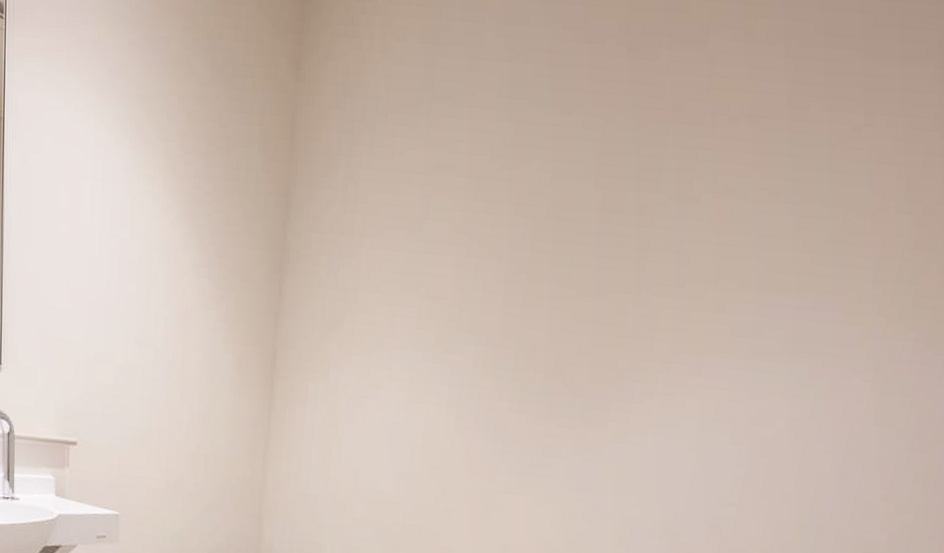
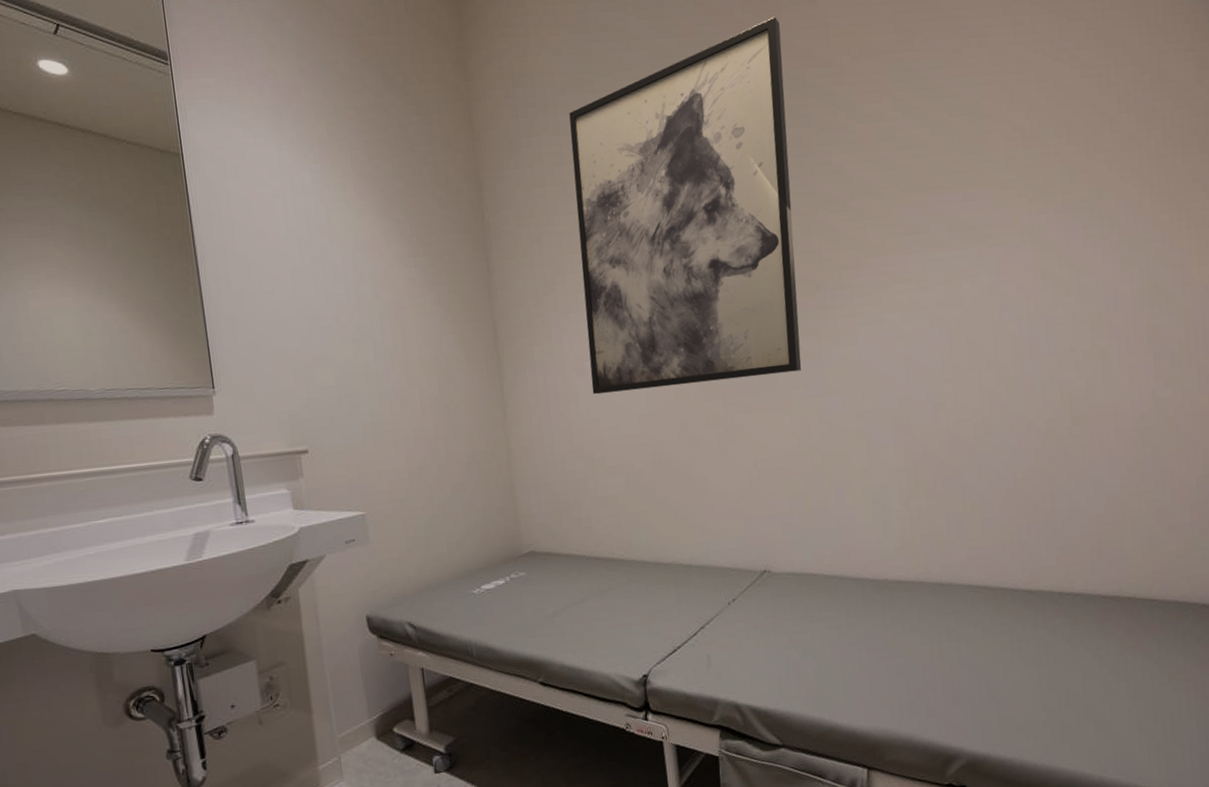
wall art: none [357,54,656,462] -> present [569,16,802,395]

